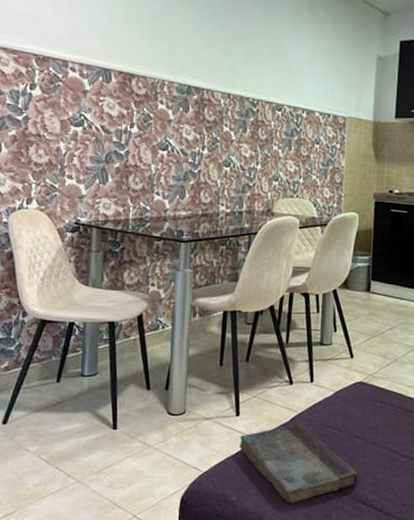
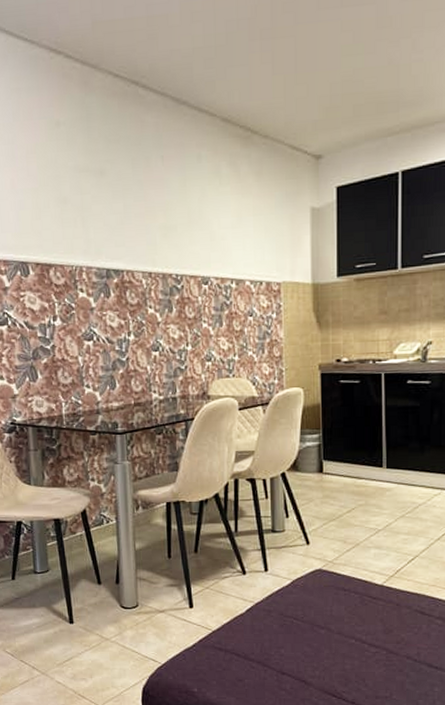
book: present [238,424,358,504] -> none [195,614,325,696]

